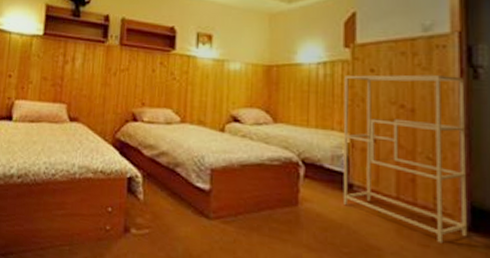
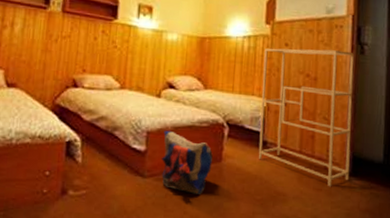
backpack: none [228,168,287,242] -> present [162,130,213,194]

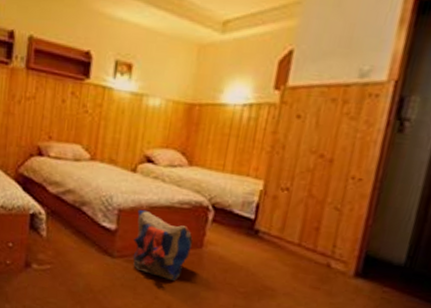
shelving unit: present [258,48,355,187] -> none [247,120,389,287]

